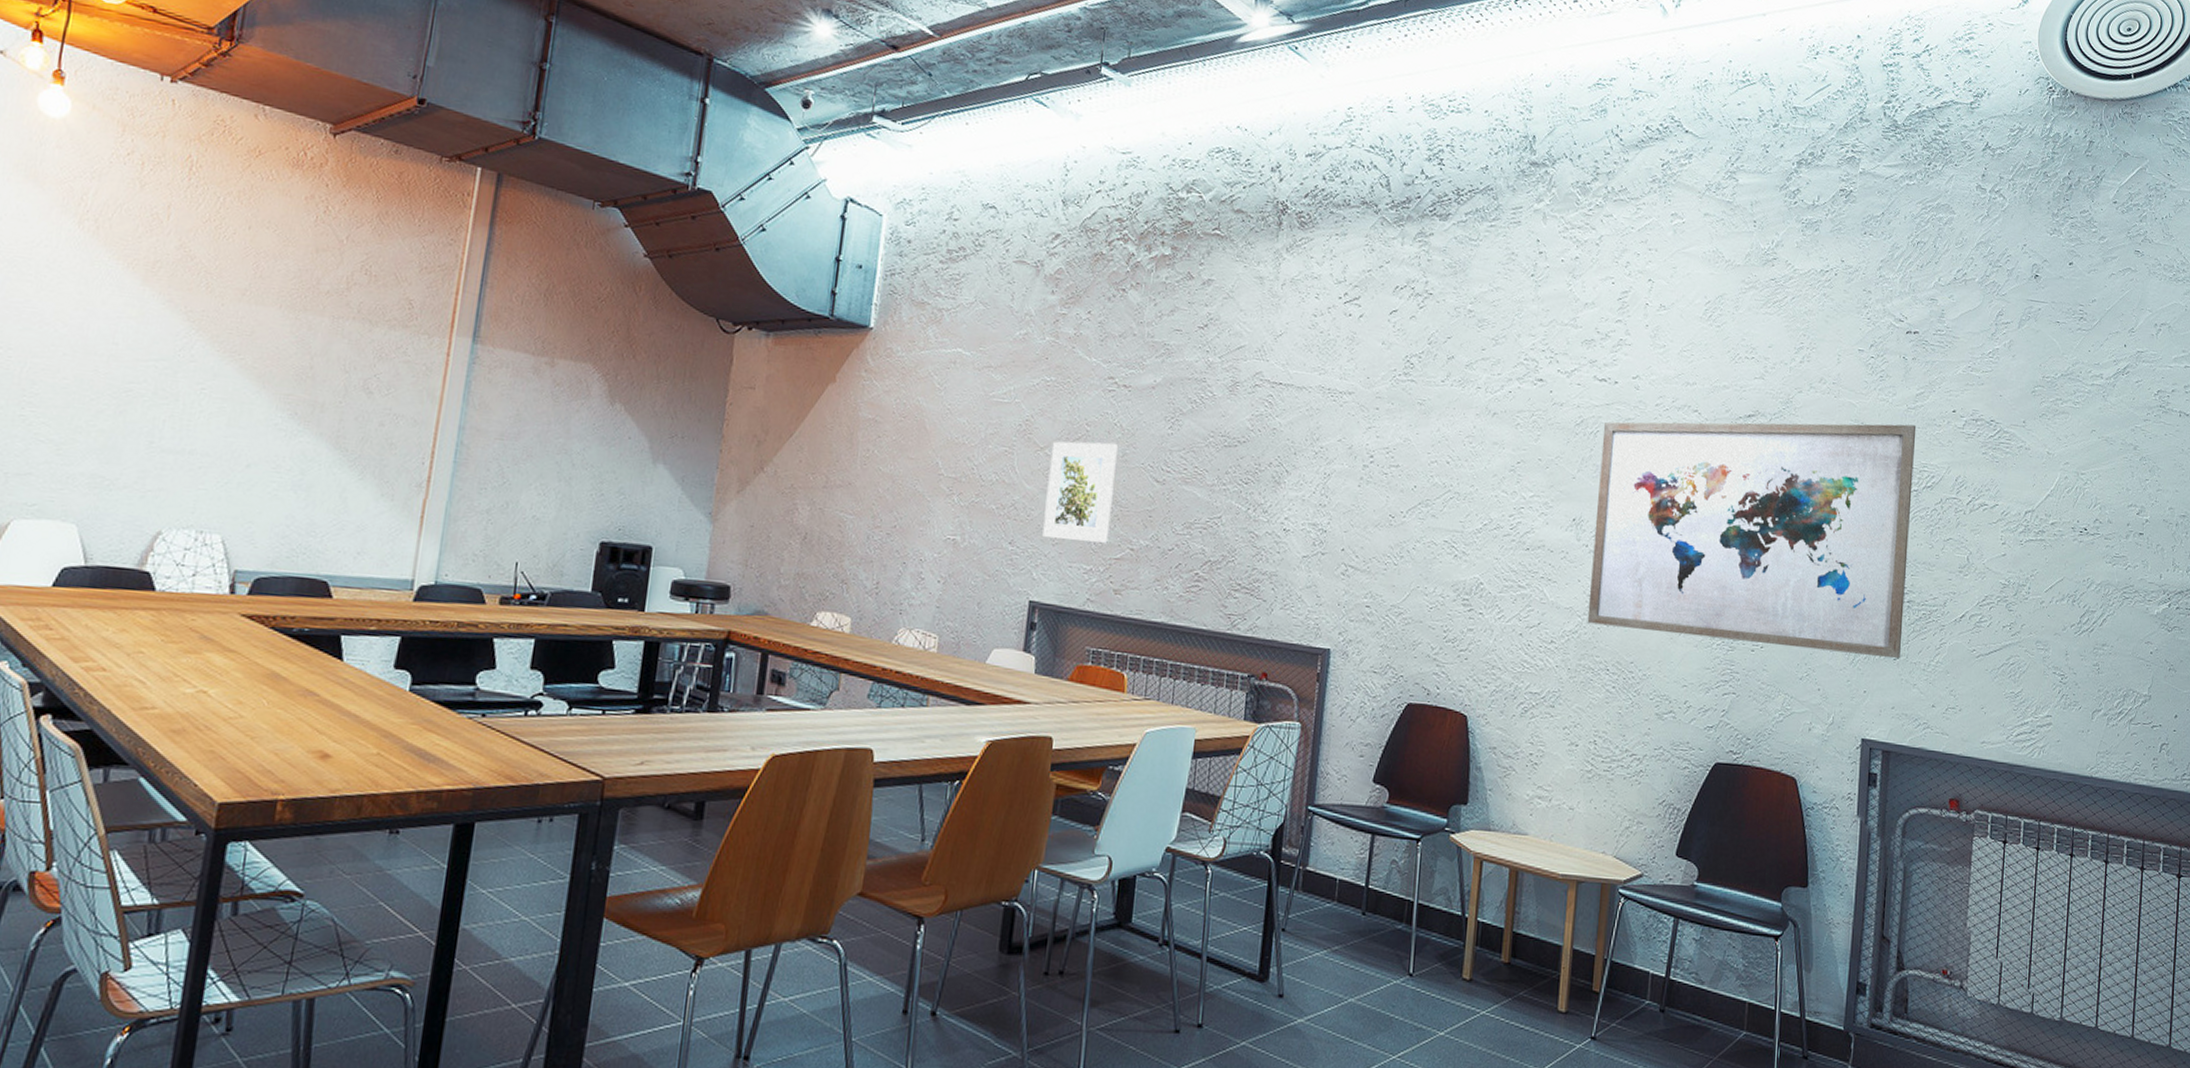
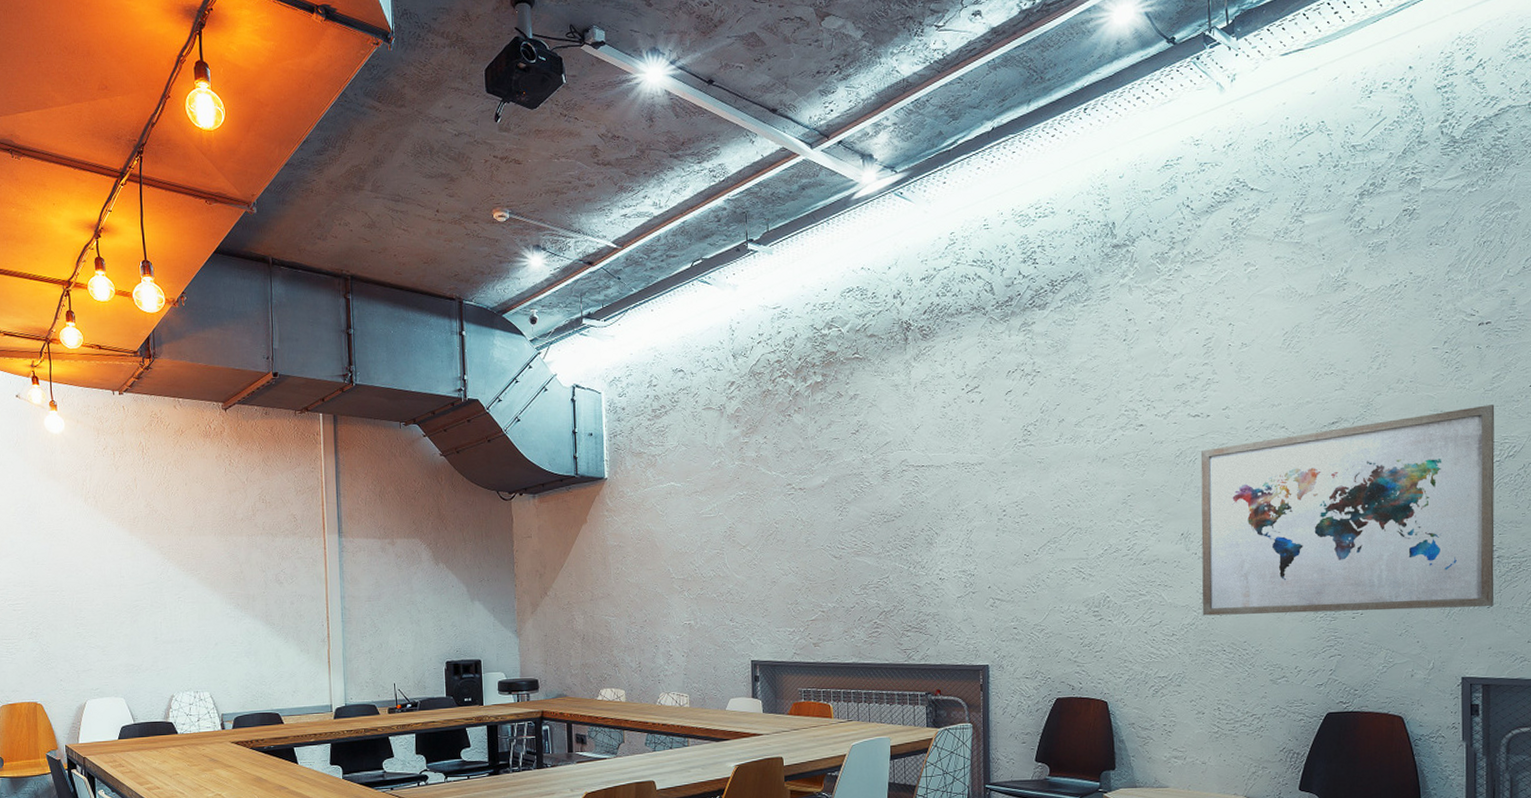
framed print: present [1042,441,1118,543] -> none [751,533,804,613]

